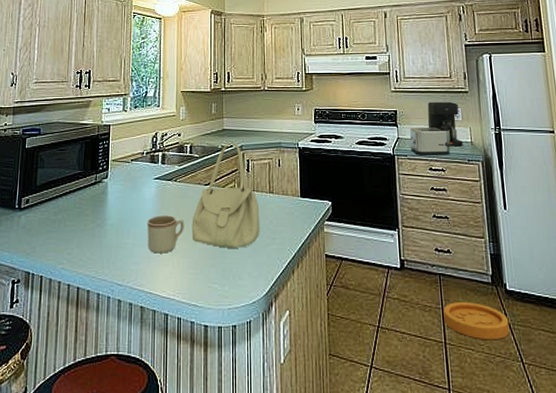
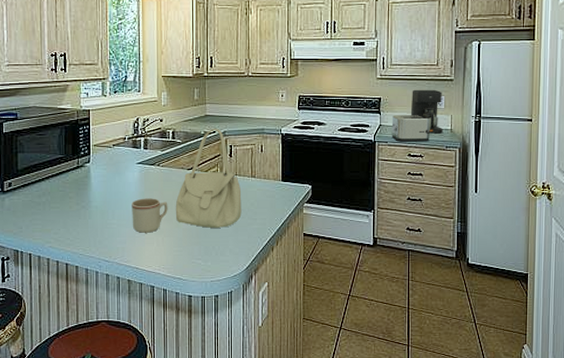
pet bowl: present [443,302,510,340] -> none [409,274,467,306]

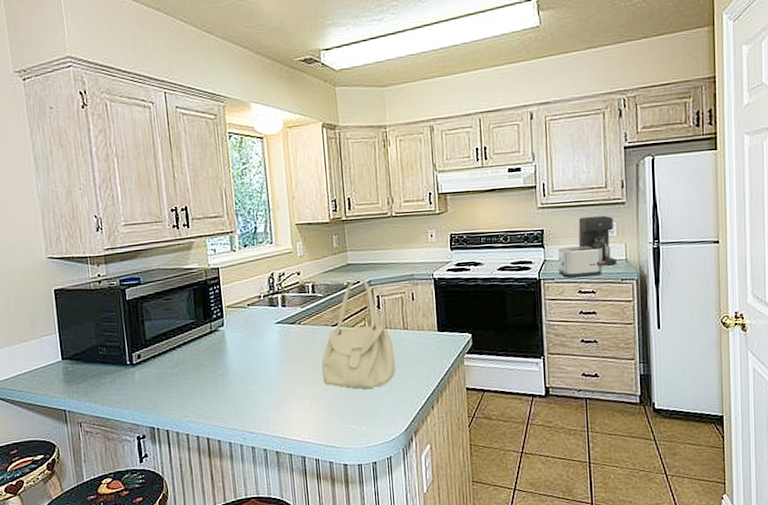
mug: present [132,198,168,233] -> none [273,360,314,400]

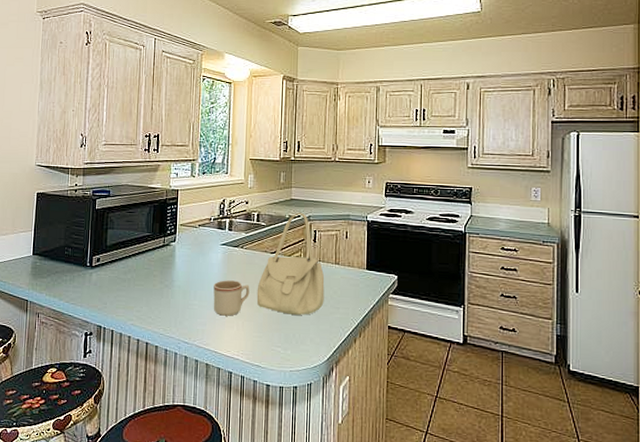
mug: none [273,360,314,400] -> present [213,280,250,316]
toaster: present [557,244,604,278] -> none [483,205,527,235]
coffee maker: present [578,215,616,266] -> none [503,180,539,227]

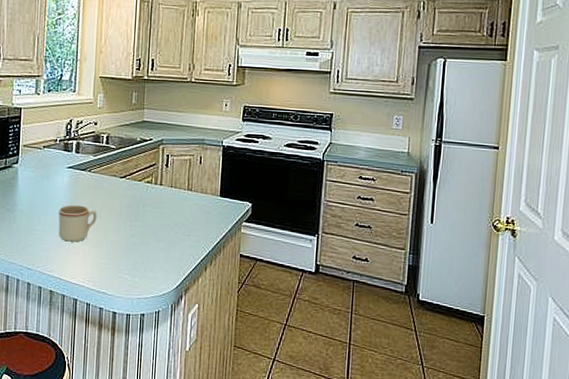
handbag: present [256,212,325,315] -> none [104,135,176,242]

